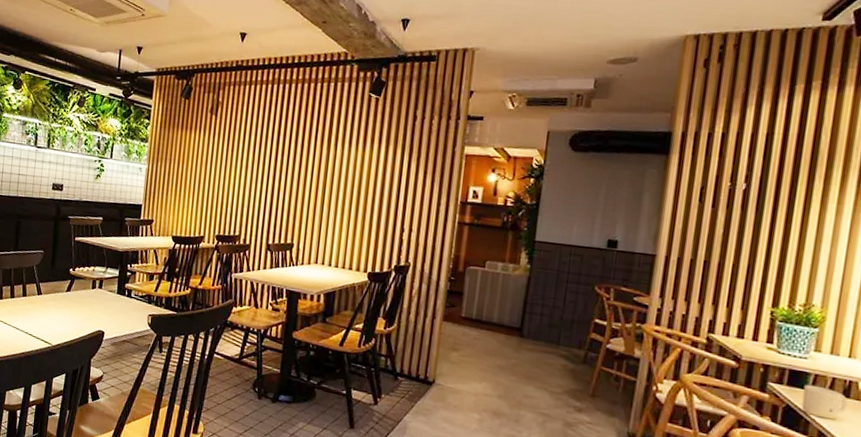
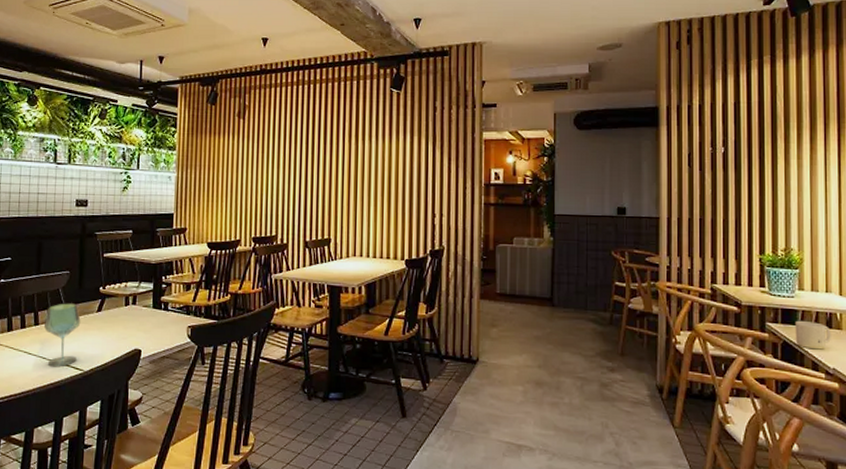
wine glass: none [19,280,52,338] -> present [44,303,81,367]

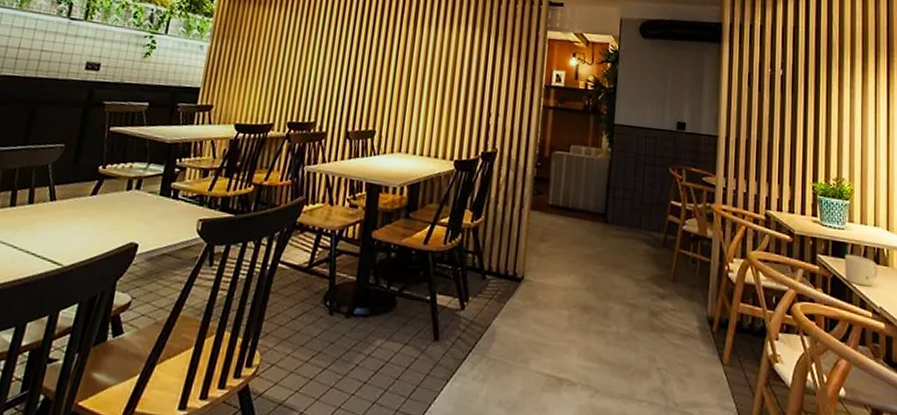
wine glass: present [44,303,81,367] -> none [18,182,70,259]

